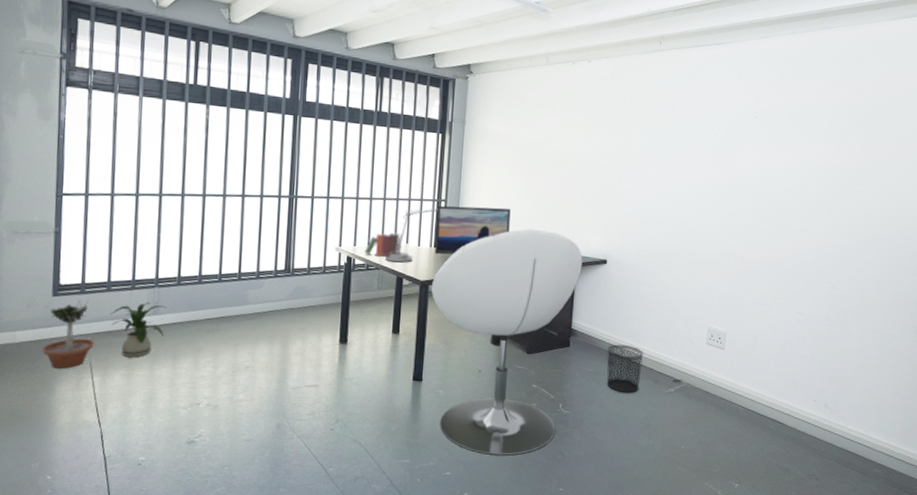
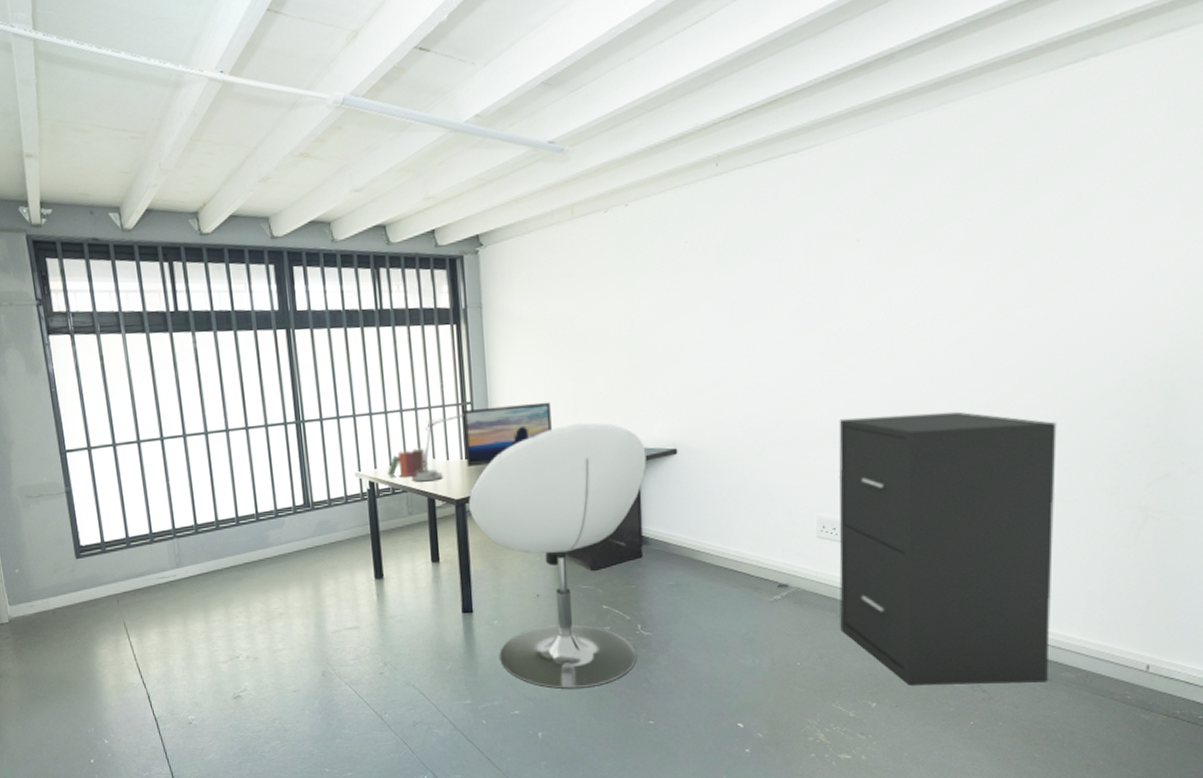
potted tree: present [42,298,95,369] -> none [76,557,125,632]
house plant: present [110,303,167,358] -> none [134,555,191,615]
waste bin: present [606,344,644,394] -> none [690,548,737,606]
filing cabinet: none [717,251,882,475] -> present [839,411,1057,686]

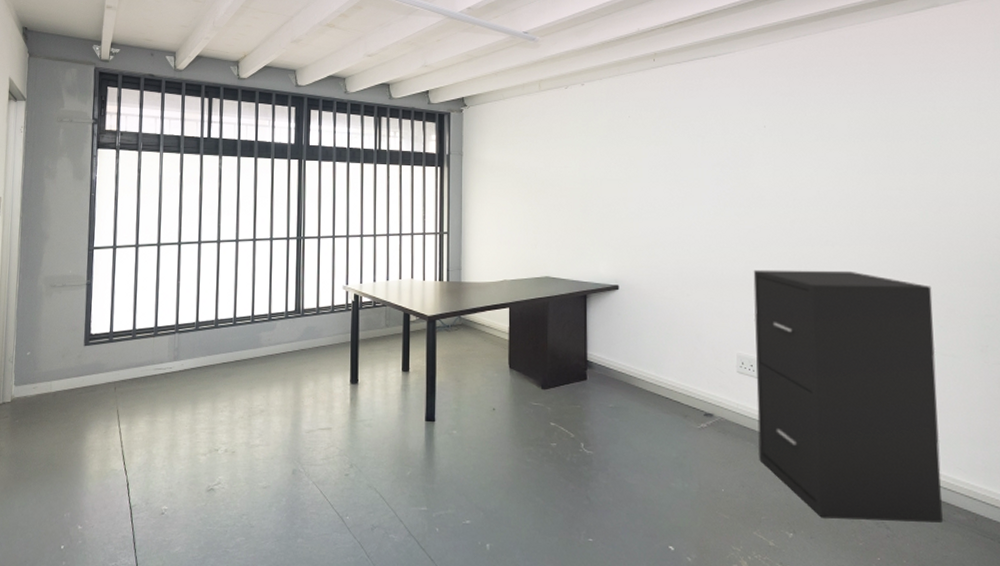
books: present [387,448,425,477] -> none [371,268,404,293]
desk lamp: present [412,413,464,482] -> none [392,241,441,298]
computer monitor: present [463,402,552,468] -> none [438,237,514,289]
chair: present [468,423,647,689] -> none [438,257,593,502]

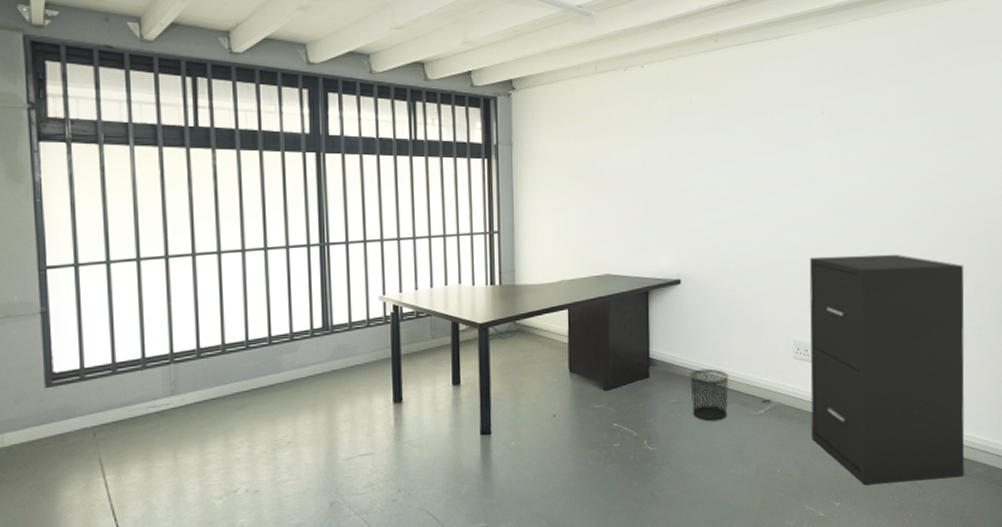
waste bin: none [628,376,669,430] -> present [690,368,729,421]

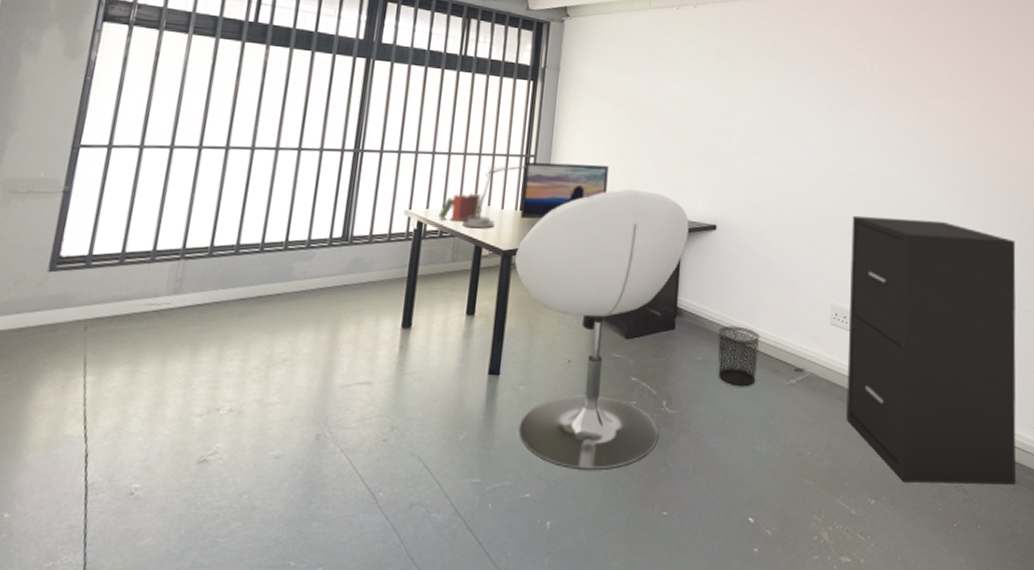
books: none [413,273,451,302] -> present [438,193,481,222]
desk lamp: none [437,242,491,306] -> present [462,165,526,229]
computer monitor: none [489,234,572,293] -> present [520,162,609,219]
chair: none [491,254,655,506] -> present [514,189,689,470]

